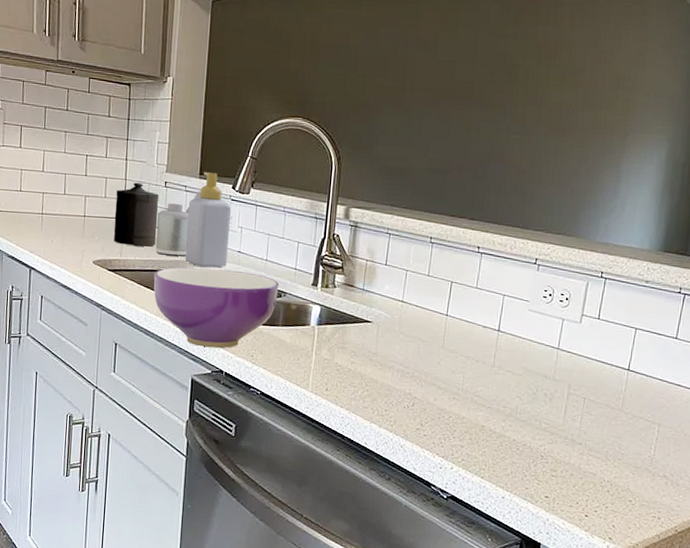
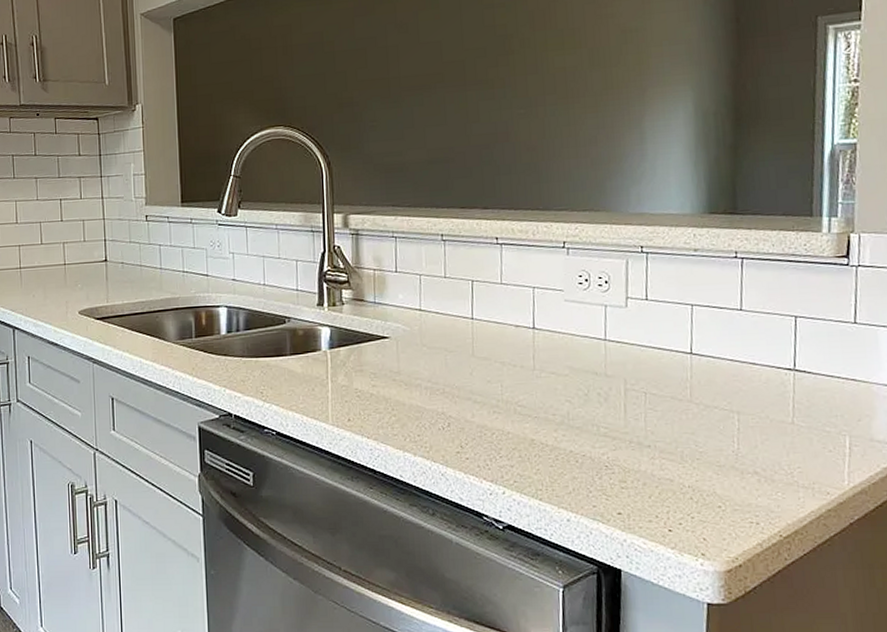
canister: present [113,182,159,247] -> none [95,220,143,290]
bowl: present [153,267,279,349] -> none [145,300,282,390]
soap dispenser: present [155,191,201,257] -> none [142,220,185,295]
soap bottle: present [184,171,231,268] -> none [173,198,222,302]

